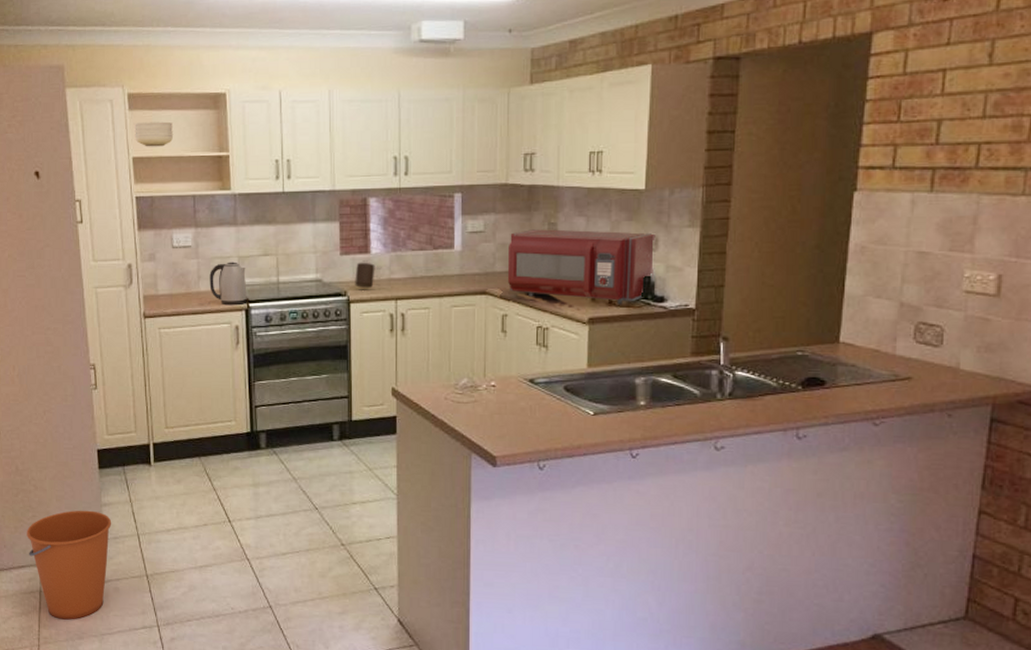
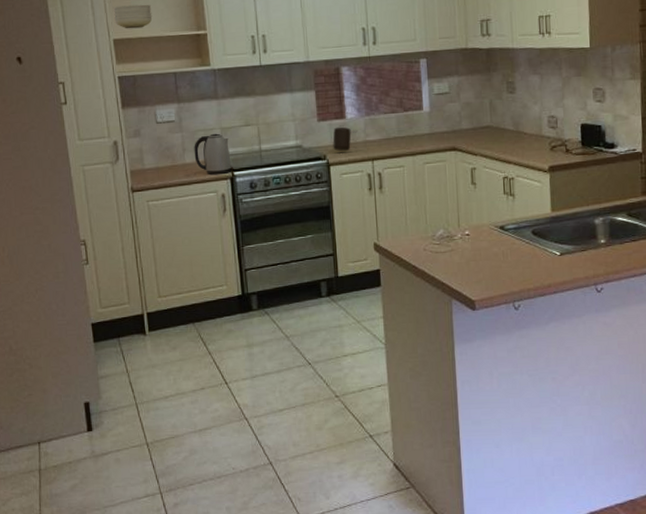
bucket: present [26,510,112,620] -> none [23,384,110,496]
microwave: present [507,229,656,305] -> none [472,86,603,153]

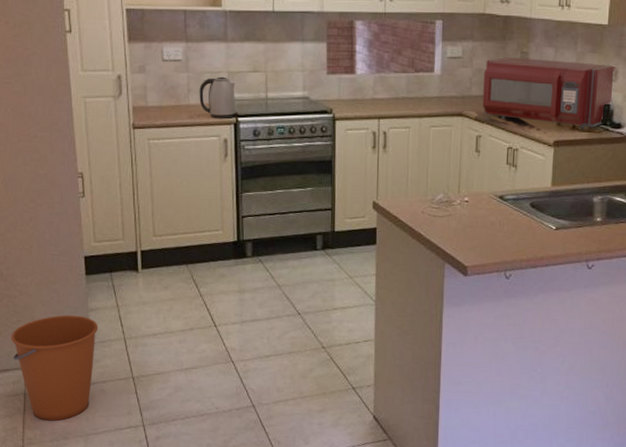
bucket: none [23,384,110,496] -> present [11,315,99,421]
canister: present [332,125,357,152] -> none [340,80,366,108]
microwave: none [472,86,603,153] -> present [482,57,616,130]

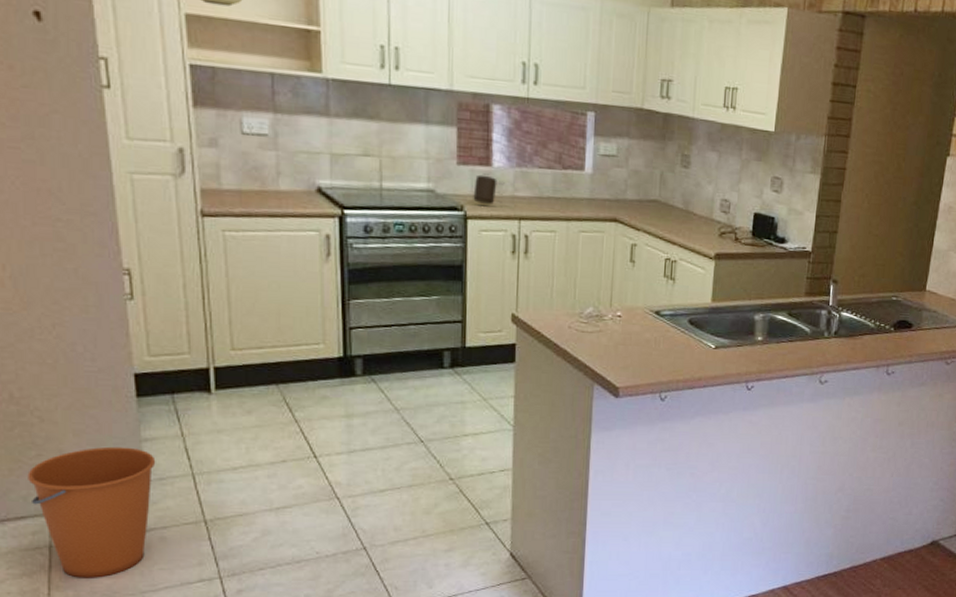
kettle: present [199,76,236,119] -> none [292,158,341,211]
canister: none [340,80,366,108] -> present [473,173,505,205]
microwave: present [482,57,616,130] -> none [638,159,781,243]

